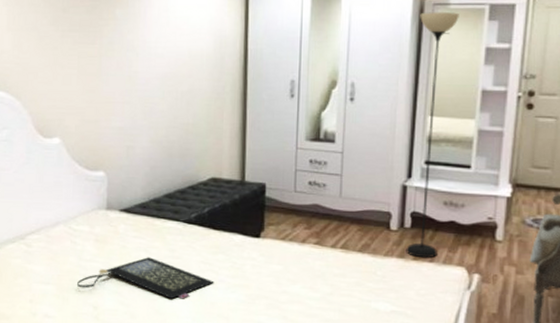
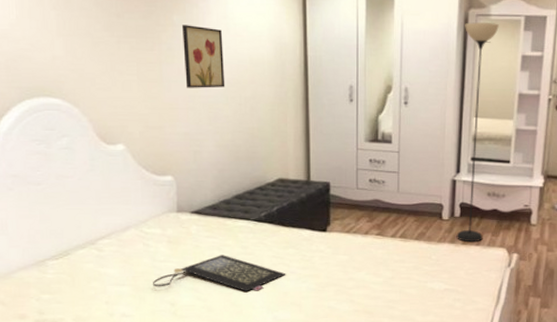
wall art: none [123,18,163,82] -> present [182,25,225,88]

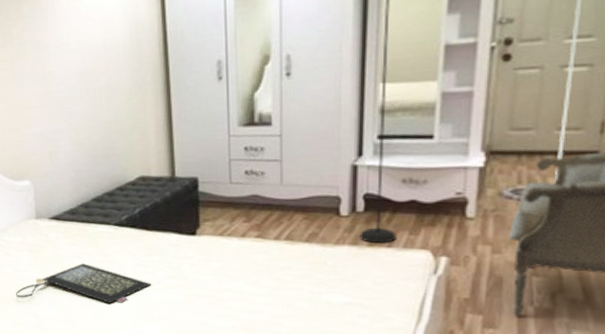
wall art: present [182,25,225,88] -> none [32,14,79,84]

